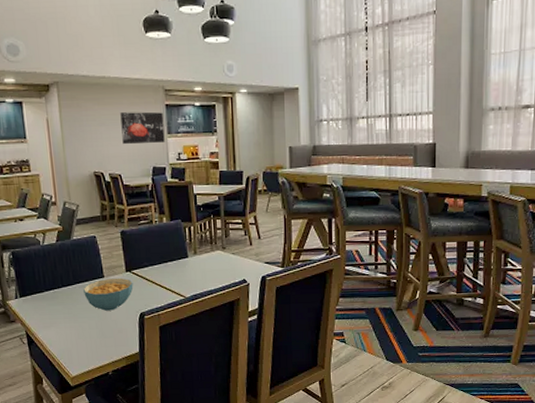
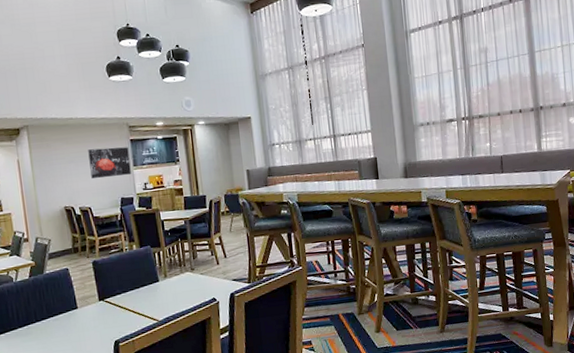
cereal bowl: present [83,277,134,311] -> none [57,307,107,342]

